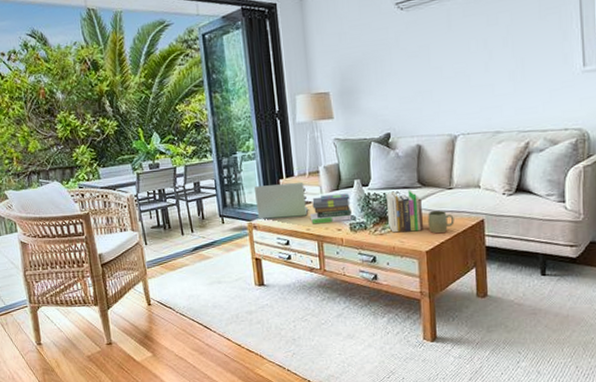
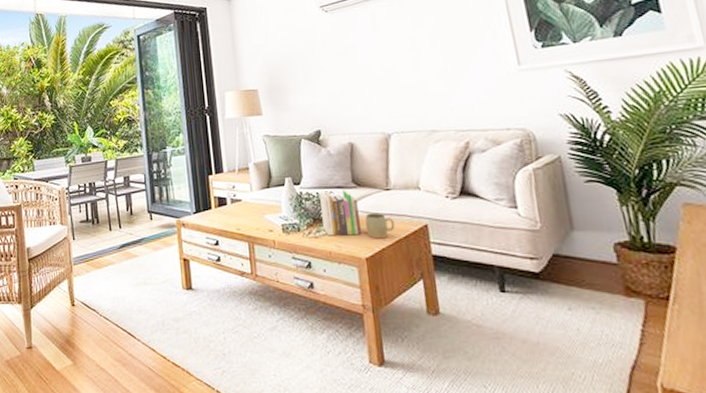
laptop: present [254,182,308,219] -> none [183,179,238,217]
books: present [309,193,352,224] -> none [239,192,284,224]

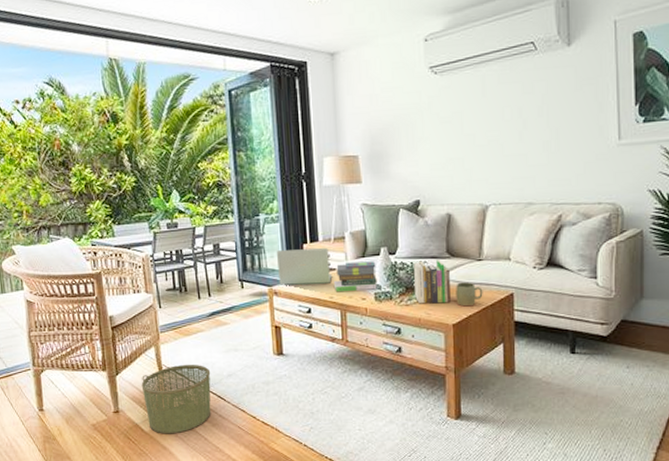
basket: none [54,298,121,374] -> present [141,364,211,434]
laptop: none [183,179,238,217] -> present [276,248,332,285]
books: none [239,192,284,224] -> present [333,261,377,292]

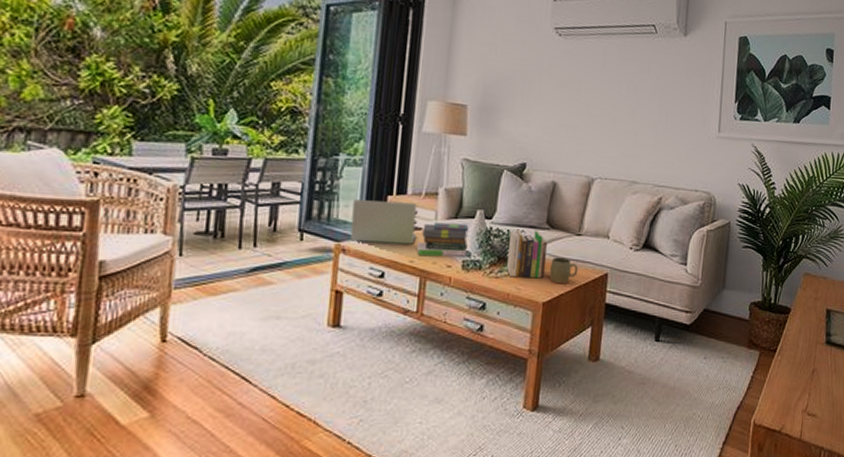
basket: present [141,364,211,434] -> none [128,332,238,429]

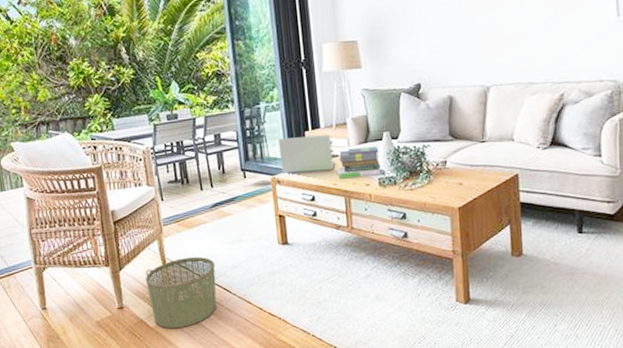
basket: none [128,332,238,429] -> present [145,256,217,329]
books: present [507,229,547,279] -> none [417,143,455,188]
mug: present [549,257,578,284] -> none [460,164,488,189]

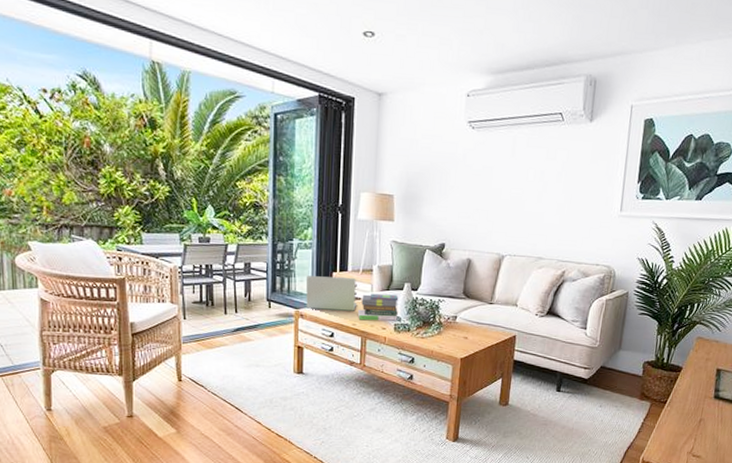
basket: present [145,256,217,329] -> none [158,375,231,441]

